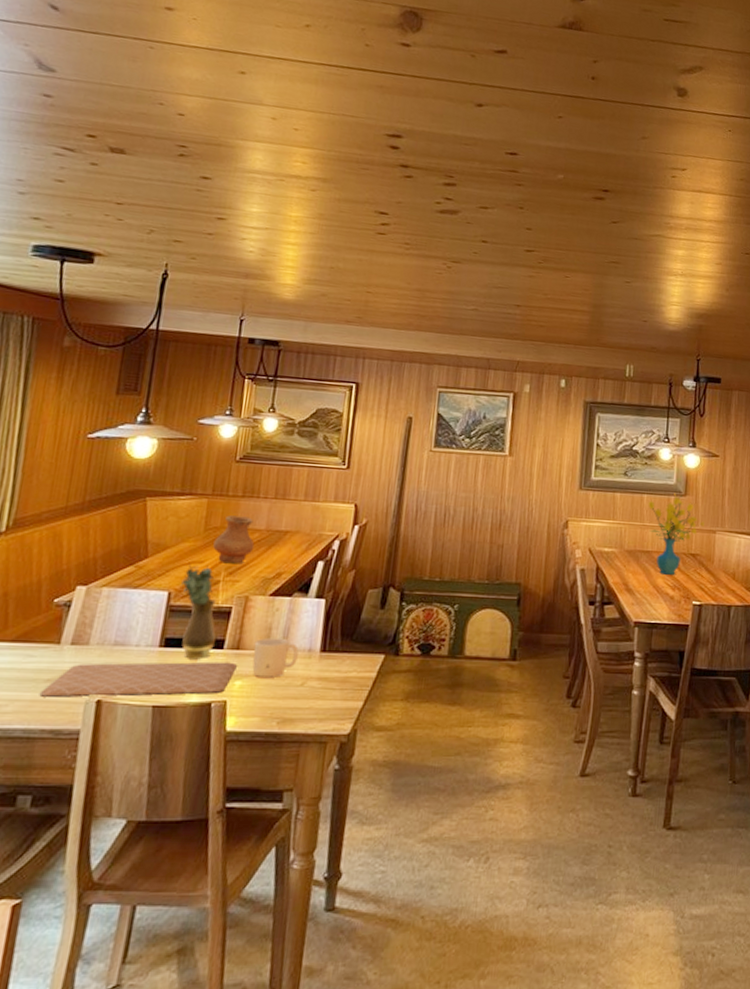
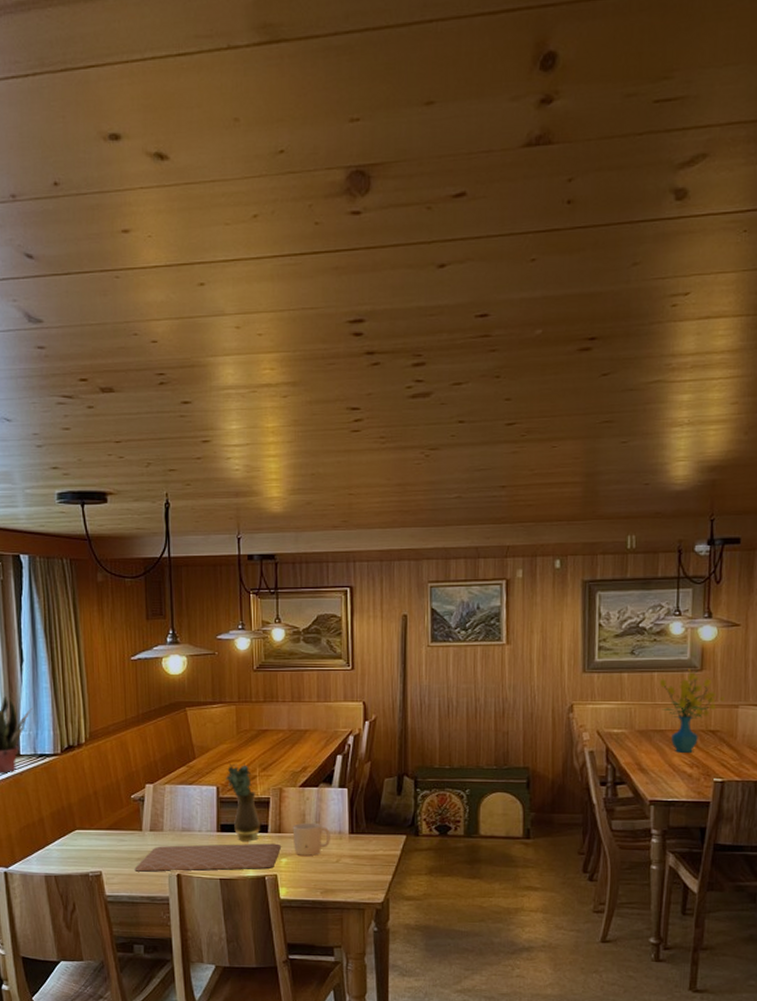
vase: present [213,515,255,564] -> none [246,719,280,761]

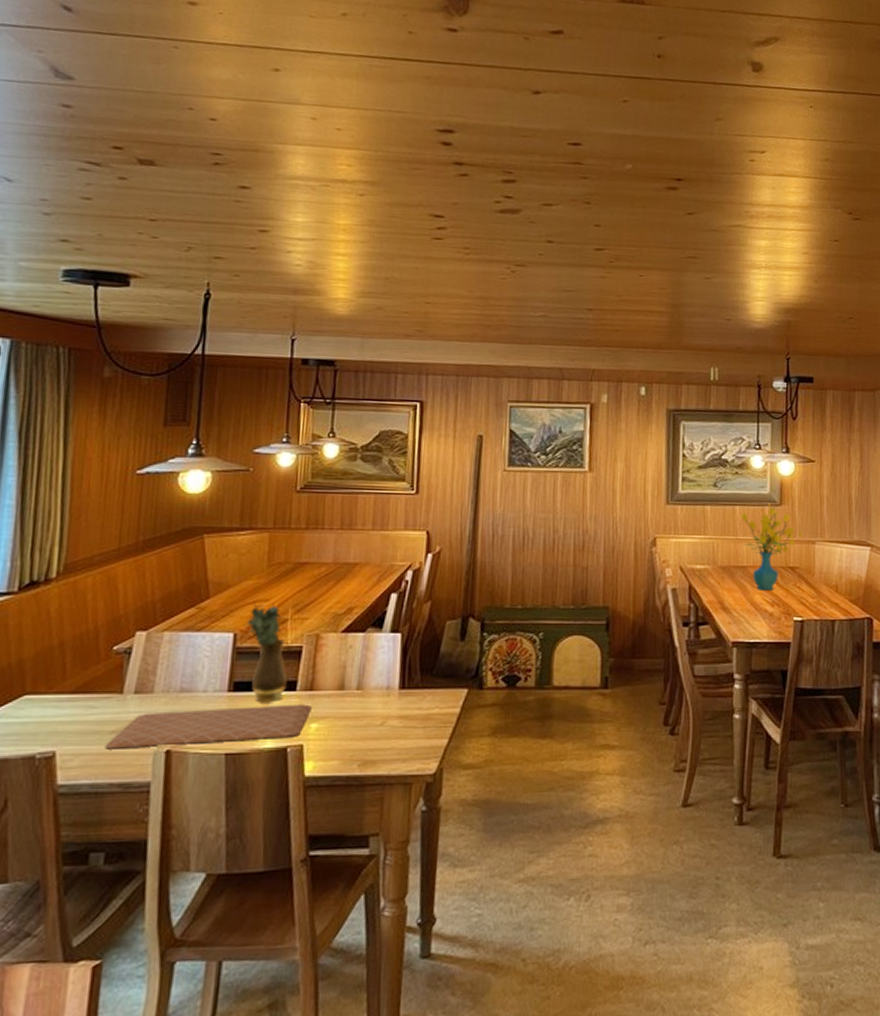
mug: present [292,822,330,856] -> none [328,676,376,718]

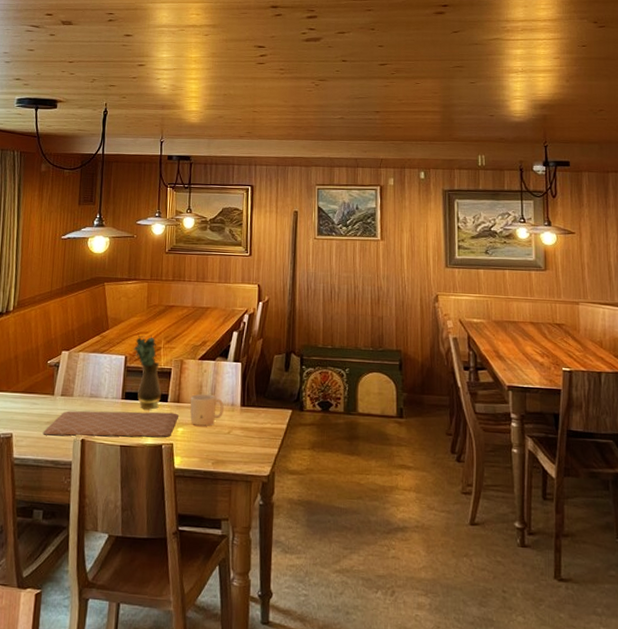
mug: none [328,676,376,718] -> present [190,393,224,426]
bouquet: present [741,503,802,590] -> none [510,268,567,343]

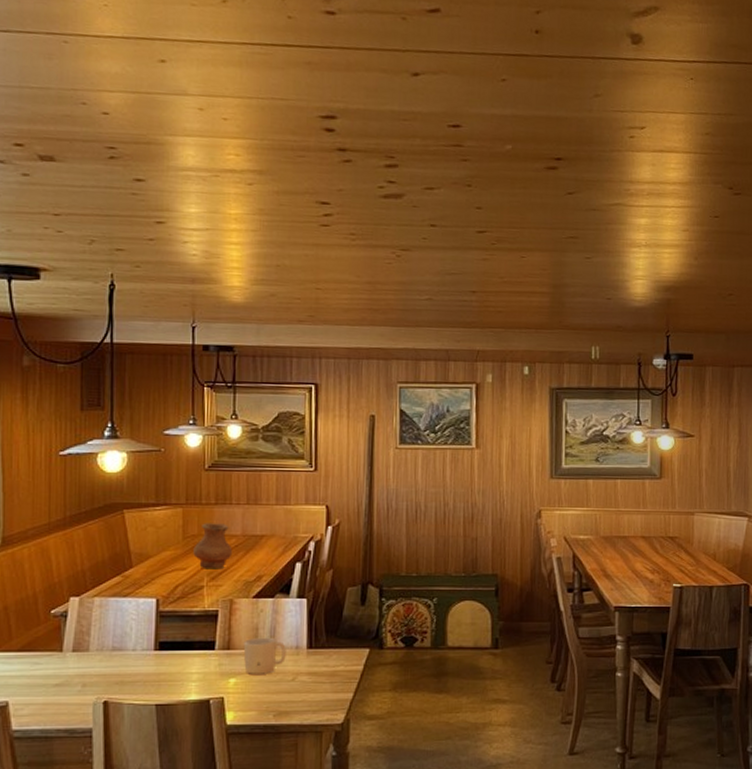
placemat: present [43,410,178,438] -> none [50,662,229,700]
vase: present [134,333,161,410] -> none [168,571,206,661]
vase: none [154,295,185,334] -> present [193,523,233,569]

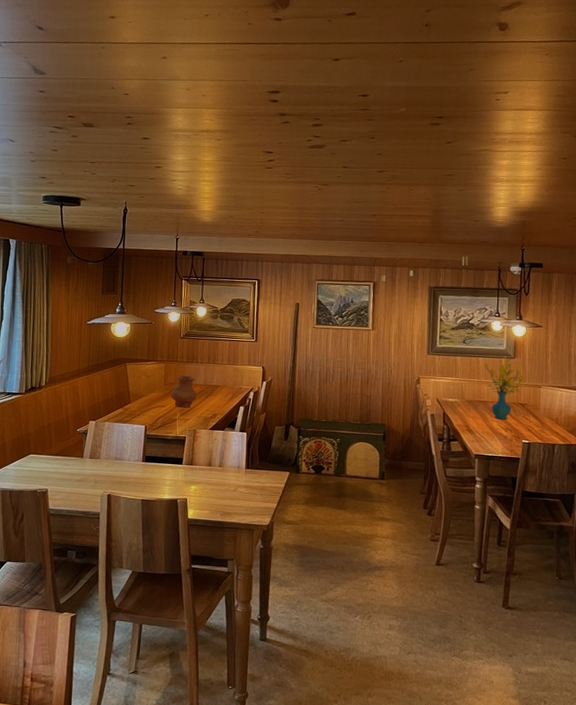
mug: present [243,637,286,674] -> none [201,458,231,485]
bouquet: none [622,476,682,559] -> present [483,356,531,420]

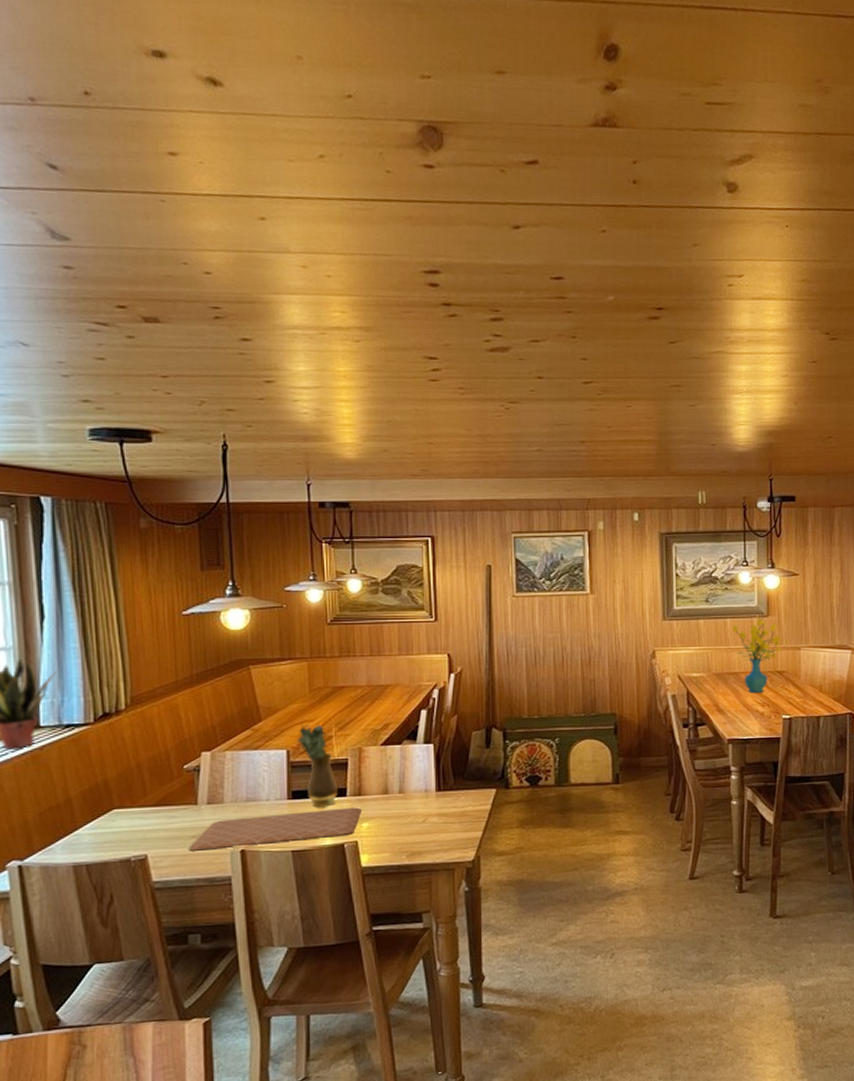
placemat: none [74,471,192,494] -> present [188,807,361,851]
vase: none [153,407,177,471] -> present [297,722,338,808]
vase: present [171,375,197,408] -> none [320,675,359,720]

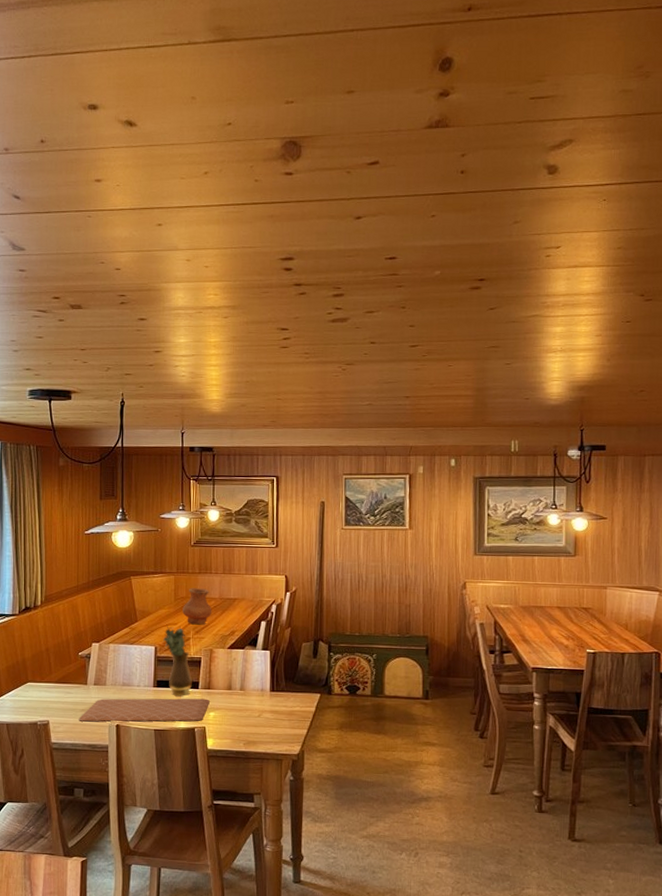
vase: none [320,675,359,720] -> present [182,588,212,625]
bouquet: present [732,614,789,693] -> none [539,554,595,627]

